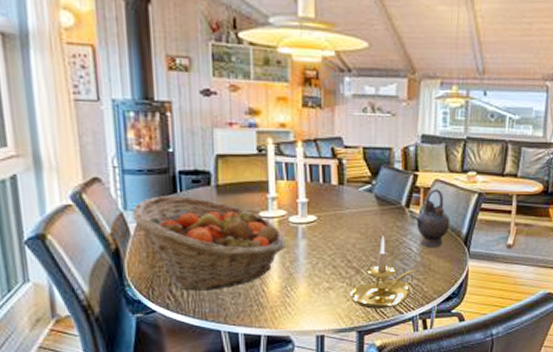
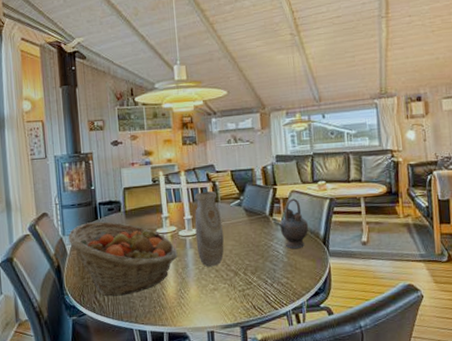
vase: none [311,170,346,262] -> present [195,191,224,267]
candle holder: present [350,236,417,309] -> none [231,241,286,306]

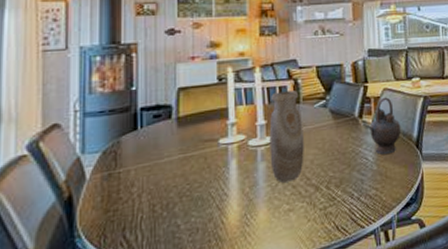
fruit basket: present [68,221,178,297] -> none [89,132,245,233]

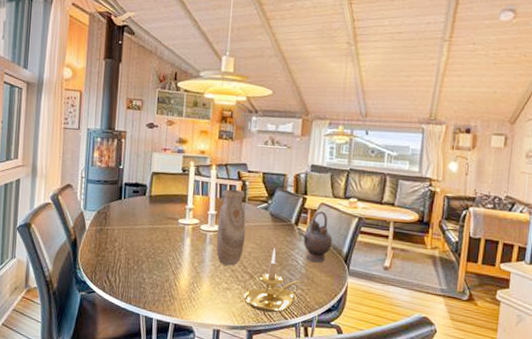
candle holder: none [310,148,375,227] -> present [244,248,302,313]

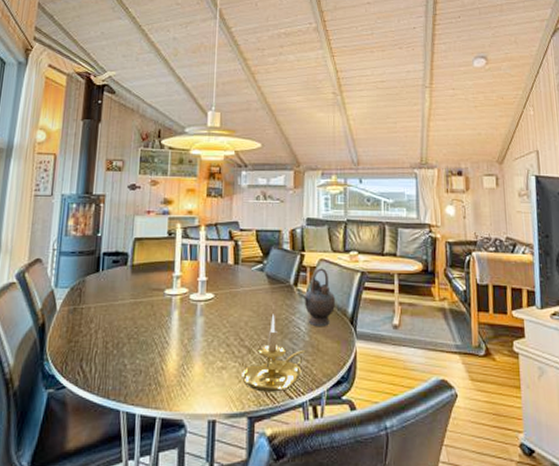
vase: present [216,189,246,266] -> none [208,251,240,340]

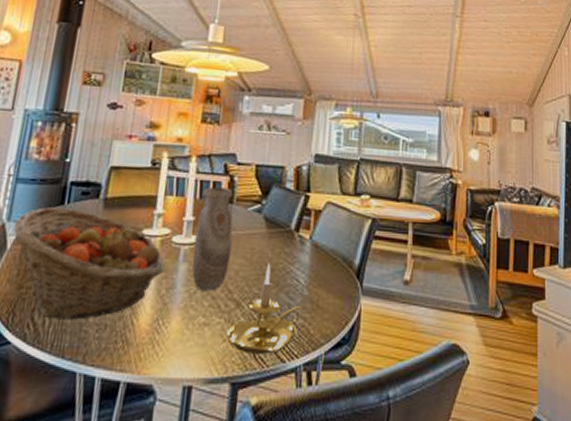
fruit basket: none [60,275,186,367] -> present [13,207,165,320]
vase: none [208,251,240,340] -> present [192,187,233,291]
teapot: present [301,268,336,326] -> none [302,212,342,279]

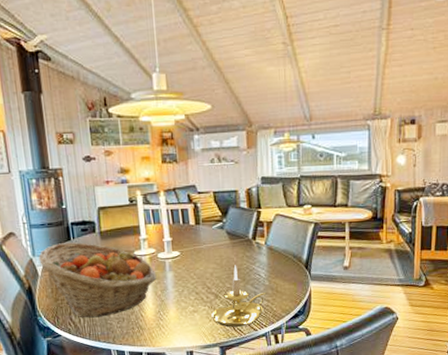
vase: present [192,187,233,291] -> none [174,213,205,289]

